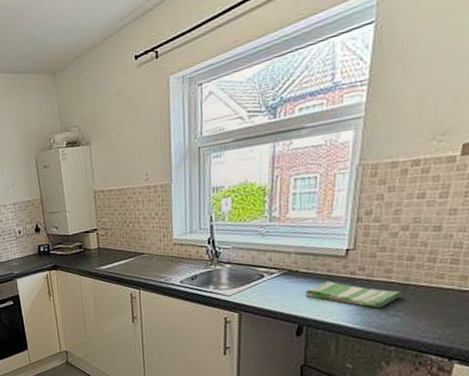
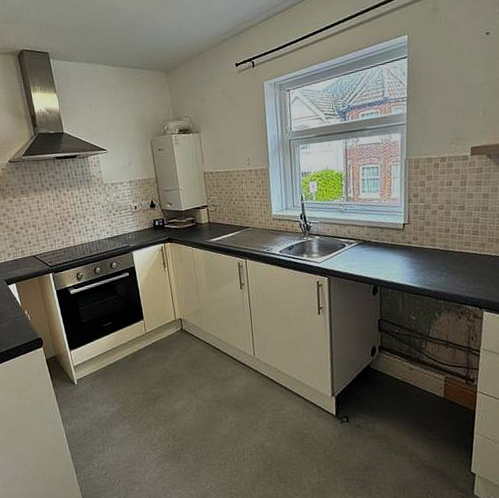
dish towel: present [305,281,403,308] -> none [377,249,444,270]

